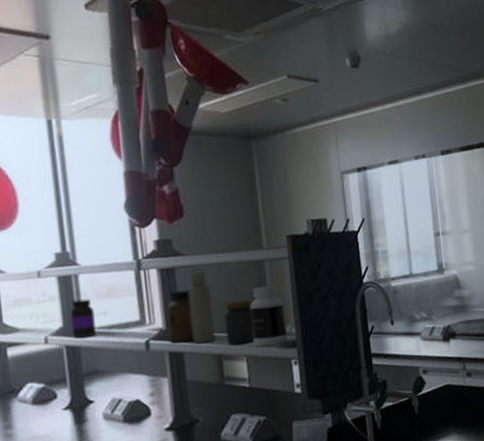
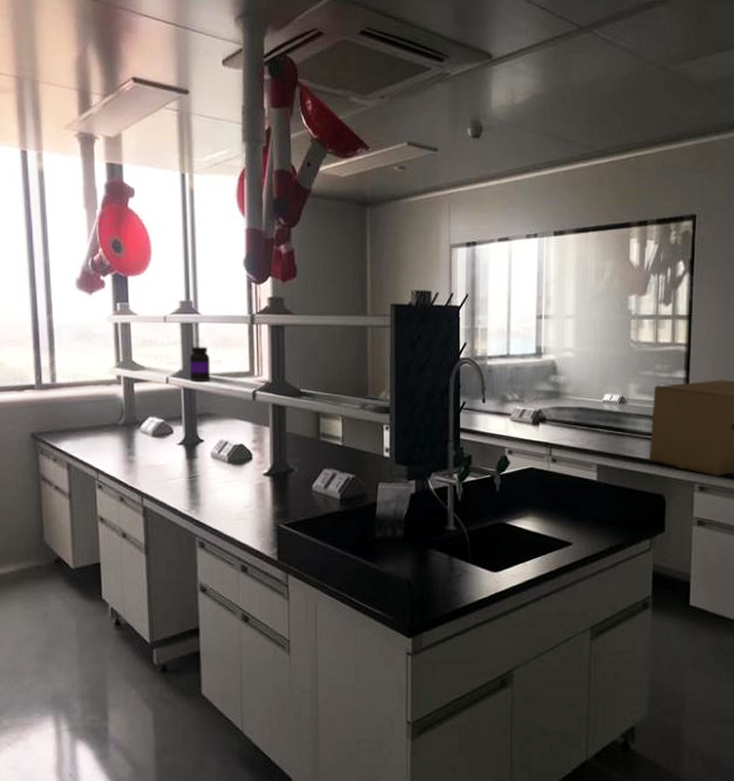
jar: present [167,289,195,344] -> none [274,347,297,397]
bottle: present [187,268,216,344] -> none [294,328,316,399]
jar: present [224,300,254,345] -> none [325,364,352,404]
medicine bottle: present [249,285,287,347] -> none [349,352,381,409]

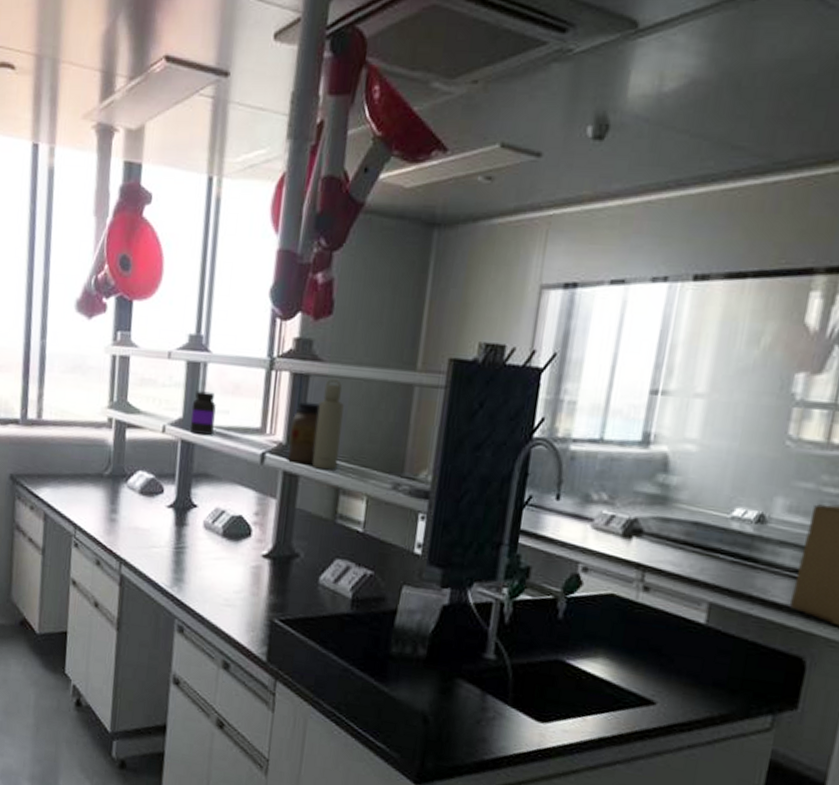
jar: none [274,347,297,397] -> present [288,401,320,465]
bottle: none [294,328,316,399] -> present [312,379,344,470]

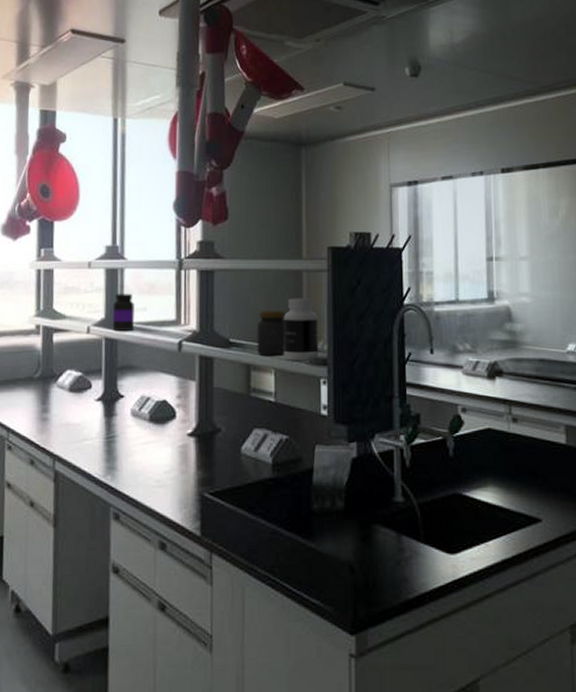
jar: present [288,401,320,465] -> none [202,293,226,347]
bottle: present [312,379,344,470] -> none [224,272,247,350]
jar: none [349,428,388,482] -> present [257,311,285,355]
medicine bottle: none [378,416,426,492] -> present [283,298,318,361]

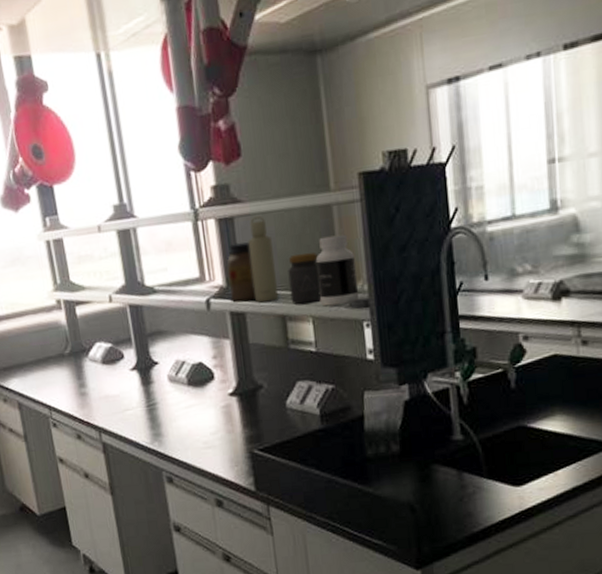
jar: present [112,293,134,331] -> none [131,254,157,296]
jar: none [202,293,226,347] -> present [226,241,257,303]
bottle: none [224,272,247,350] -> present [248,216,279,303]

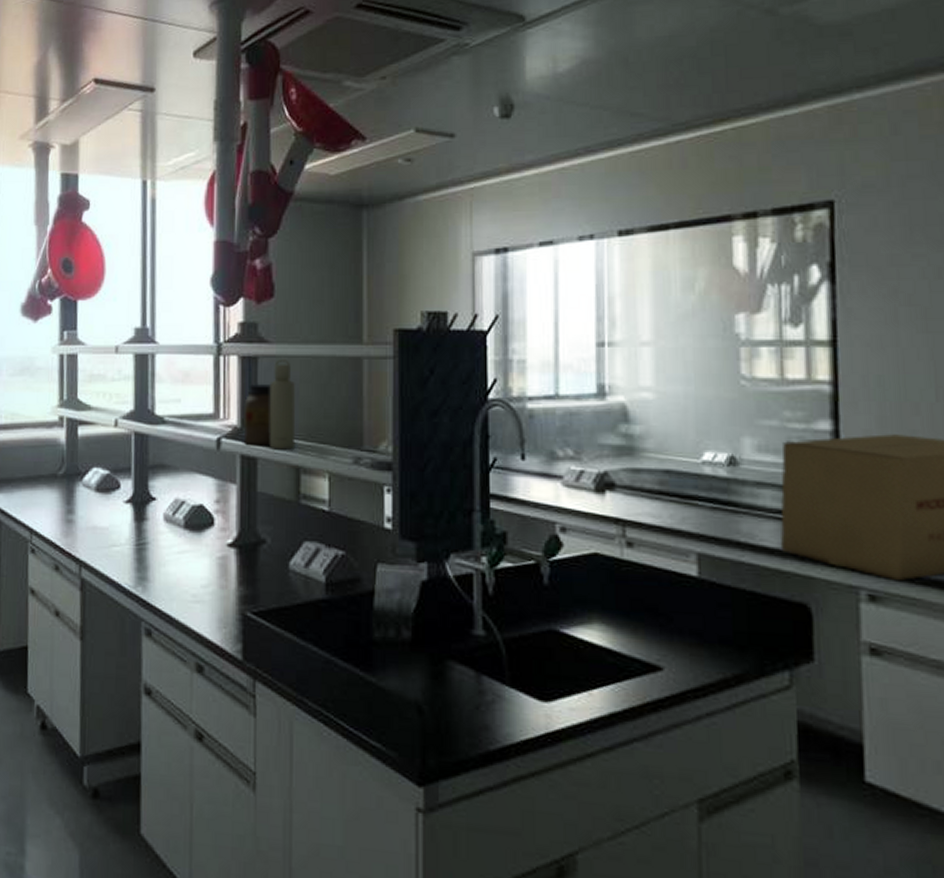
jar: present [288,253,321,304] -> none [308,405,342,457]
medicine bottle: present [315,234,358,307] -> none [339,390,381,464]

